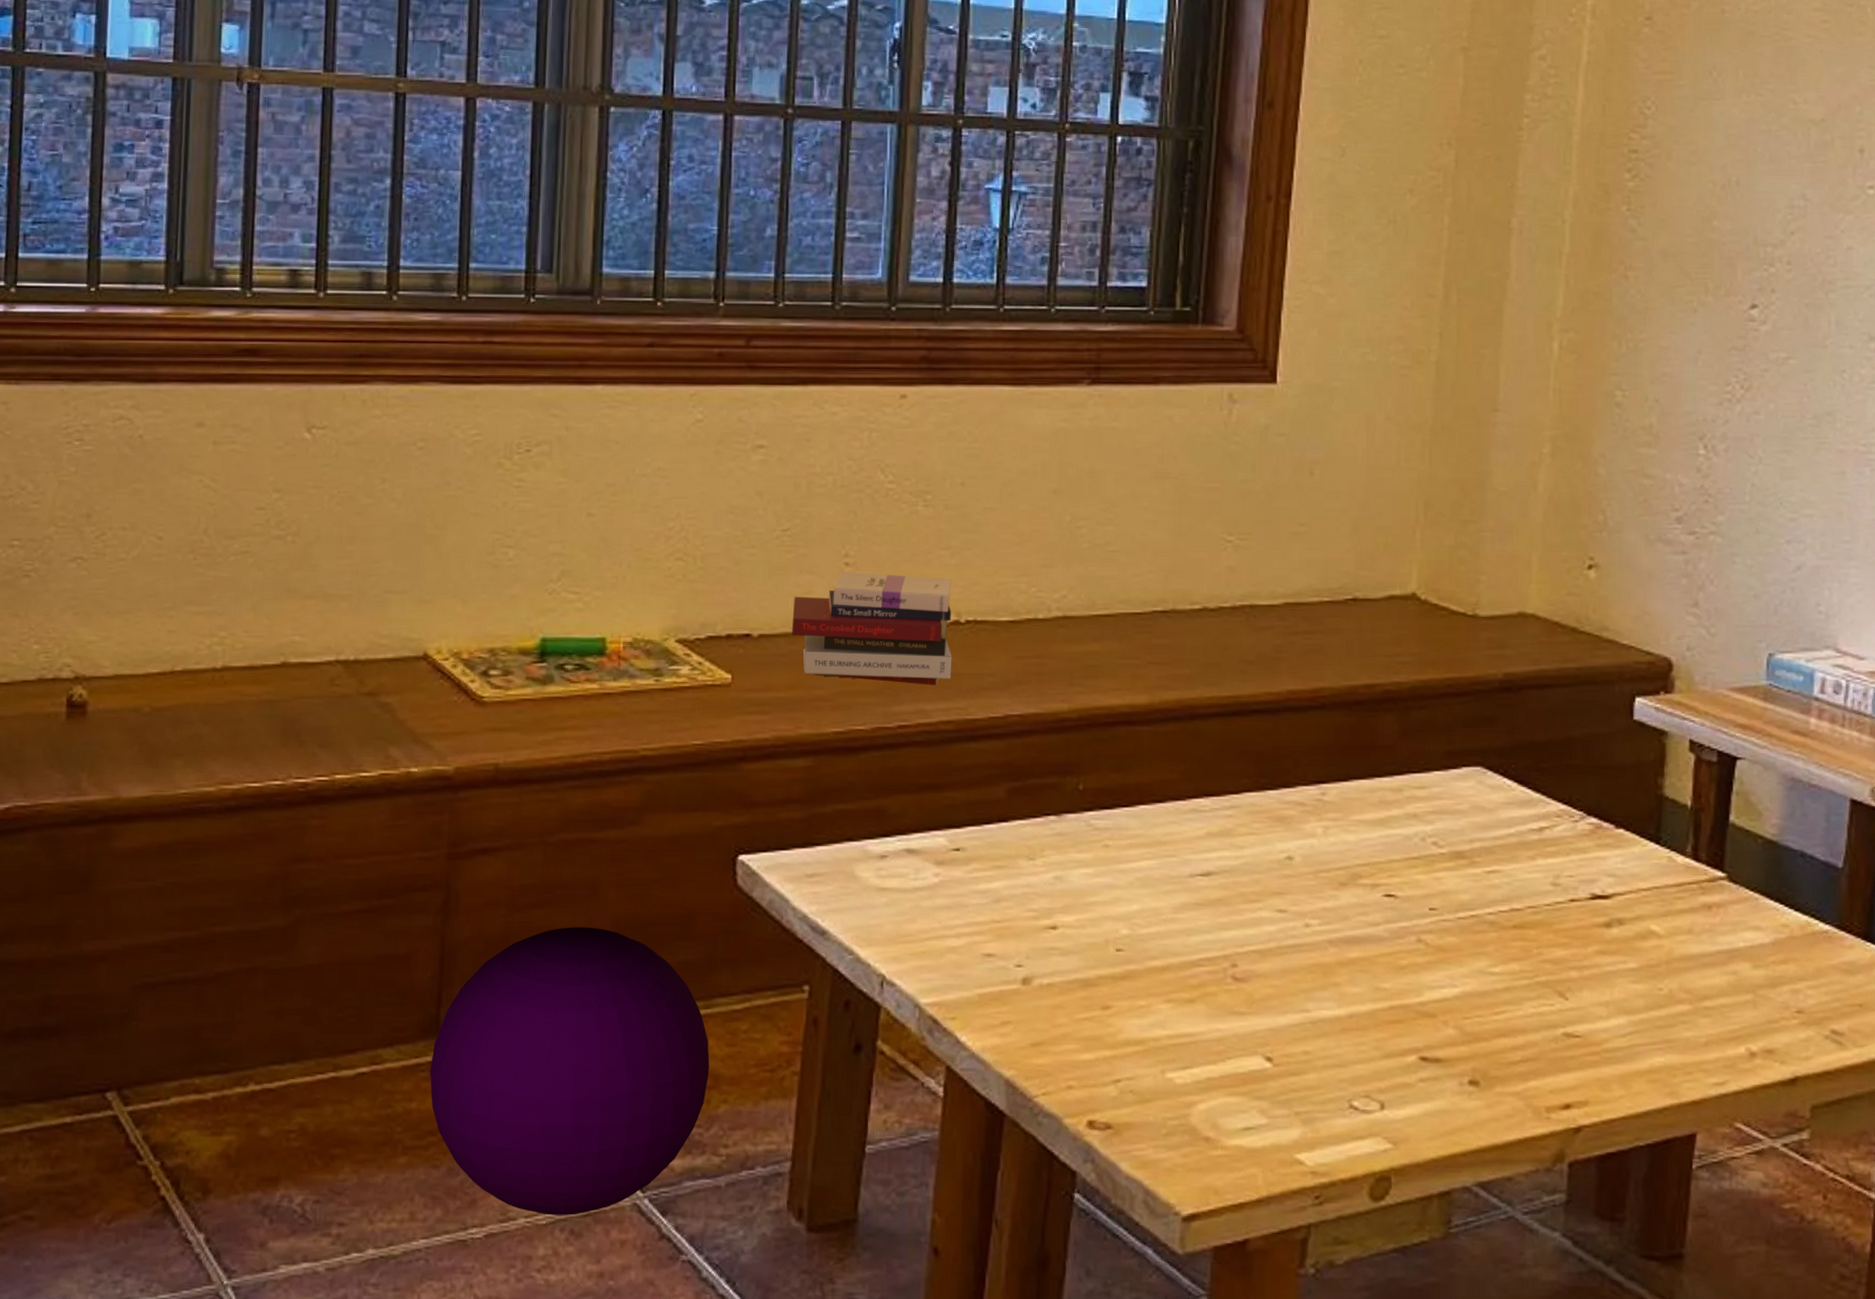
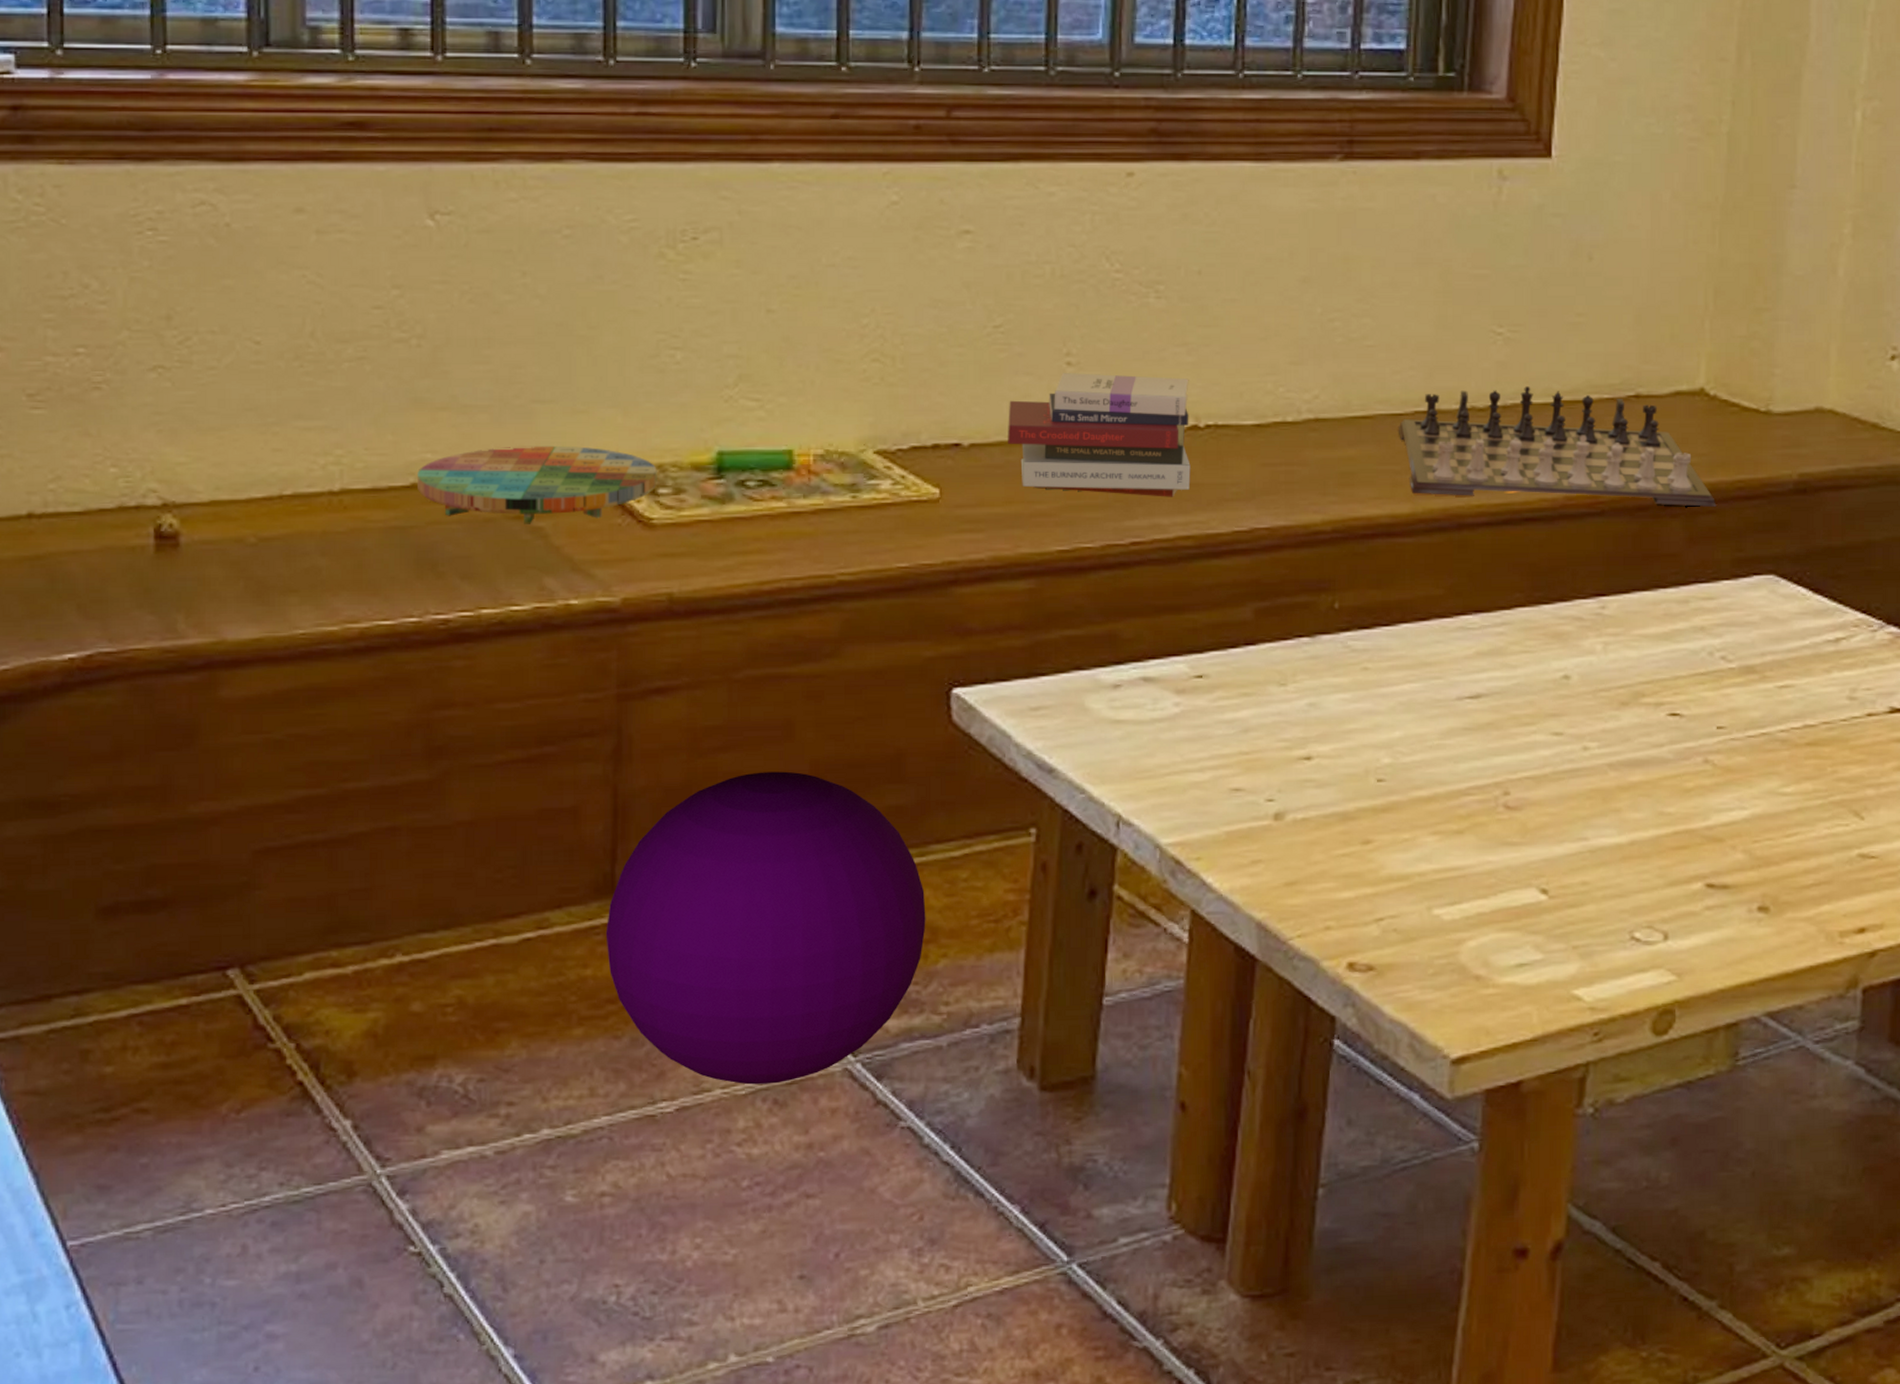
puzzle: none [287,631,489,700] -> present [418,445,657,524]
chessboard: none [1137,589,1428,703] -> present [1398,386,1716,508]

